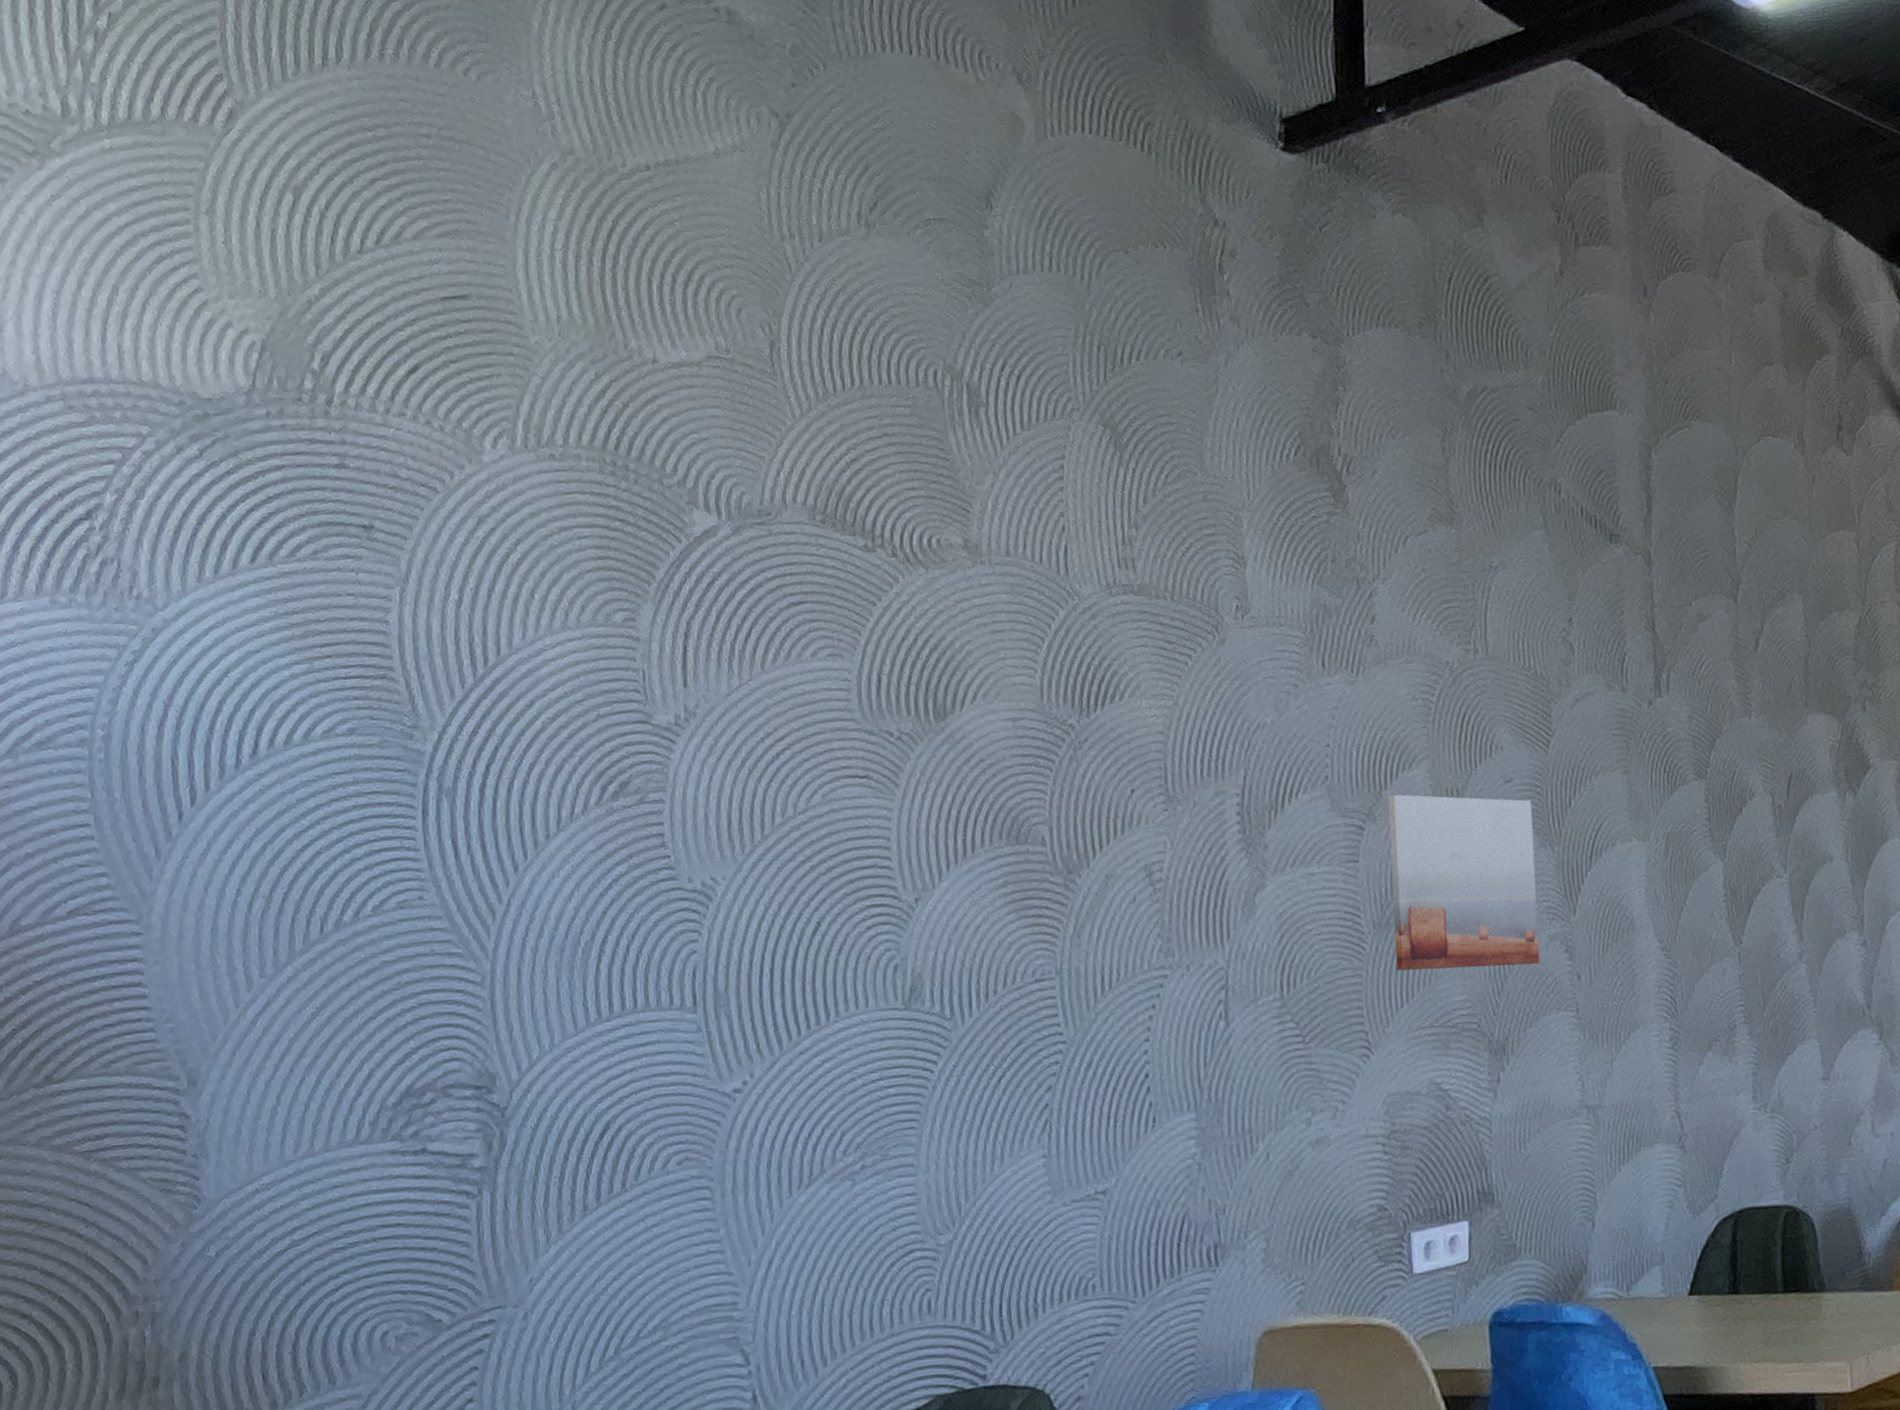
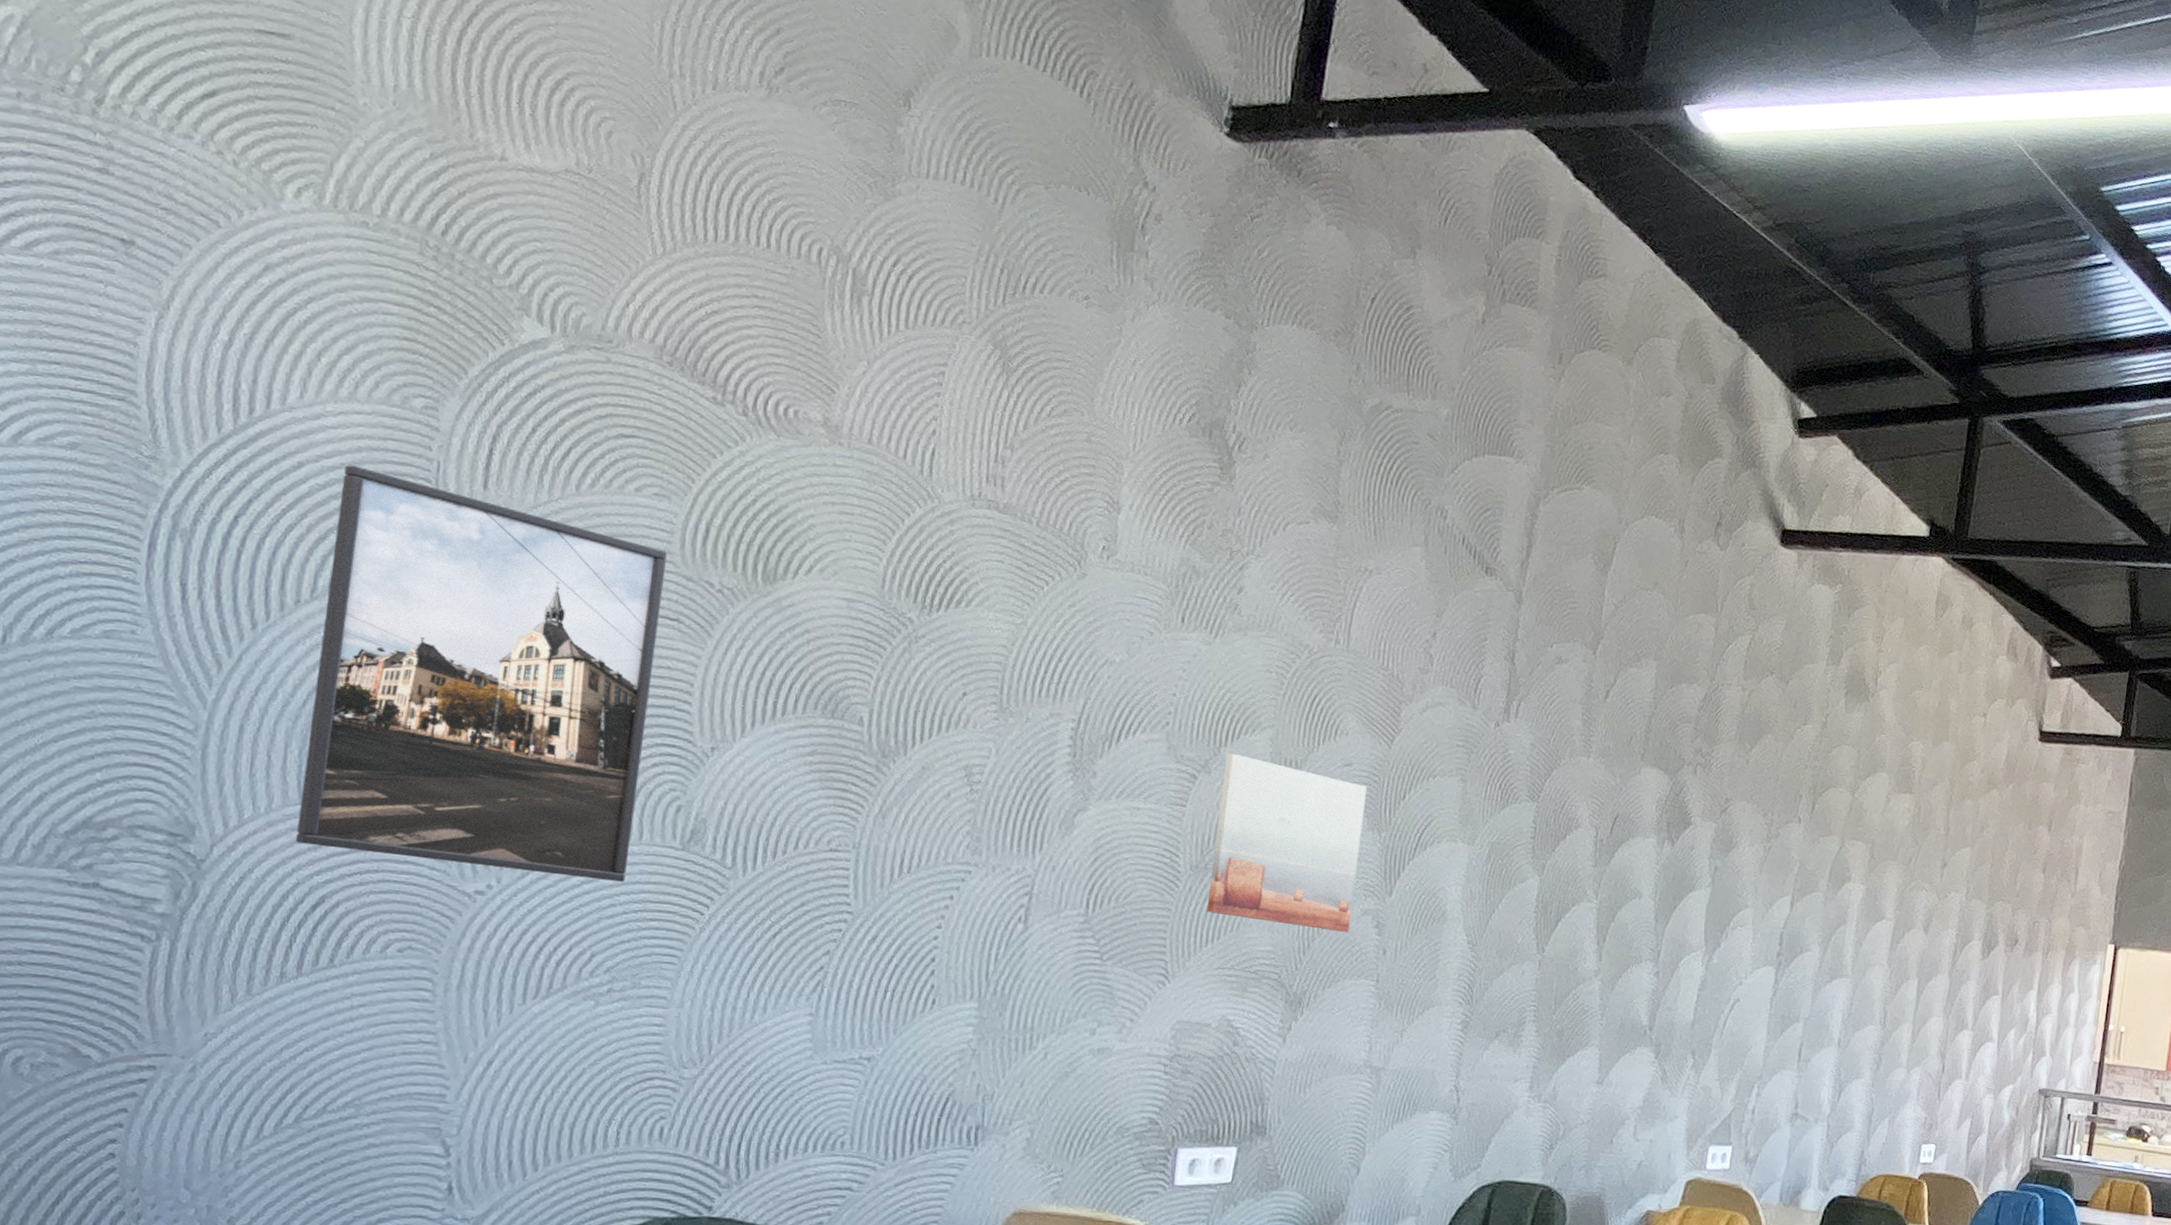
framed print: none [568,692,860,1074] -> present [296,465,668,882]

